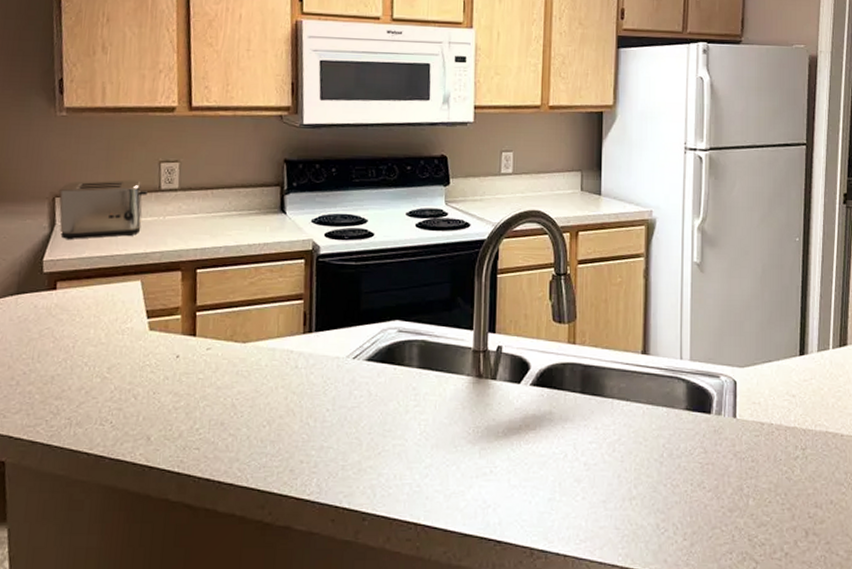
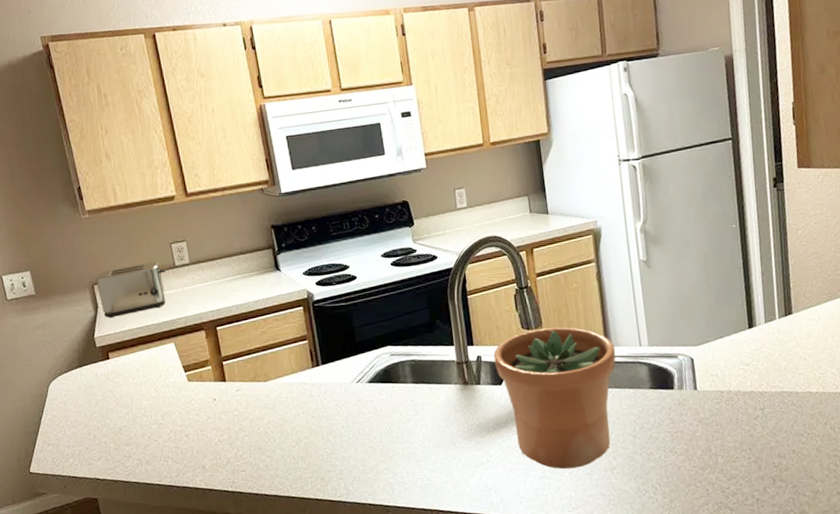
planter: none [516,324,653,493] -> present [493,327,616,470]

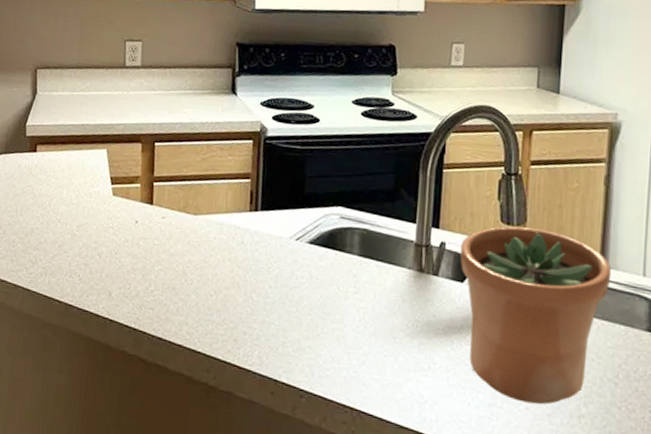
toaster: present [96,261,166,319] -> none [40,55,114,109]

